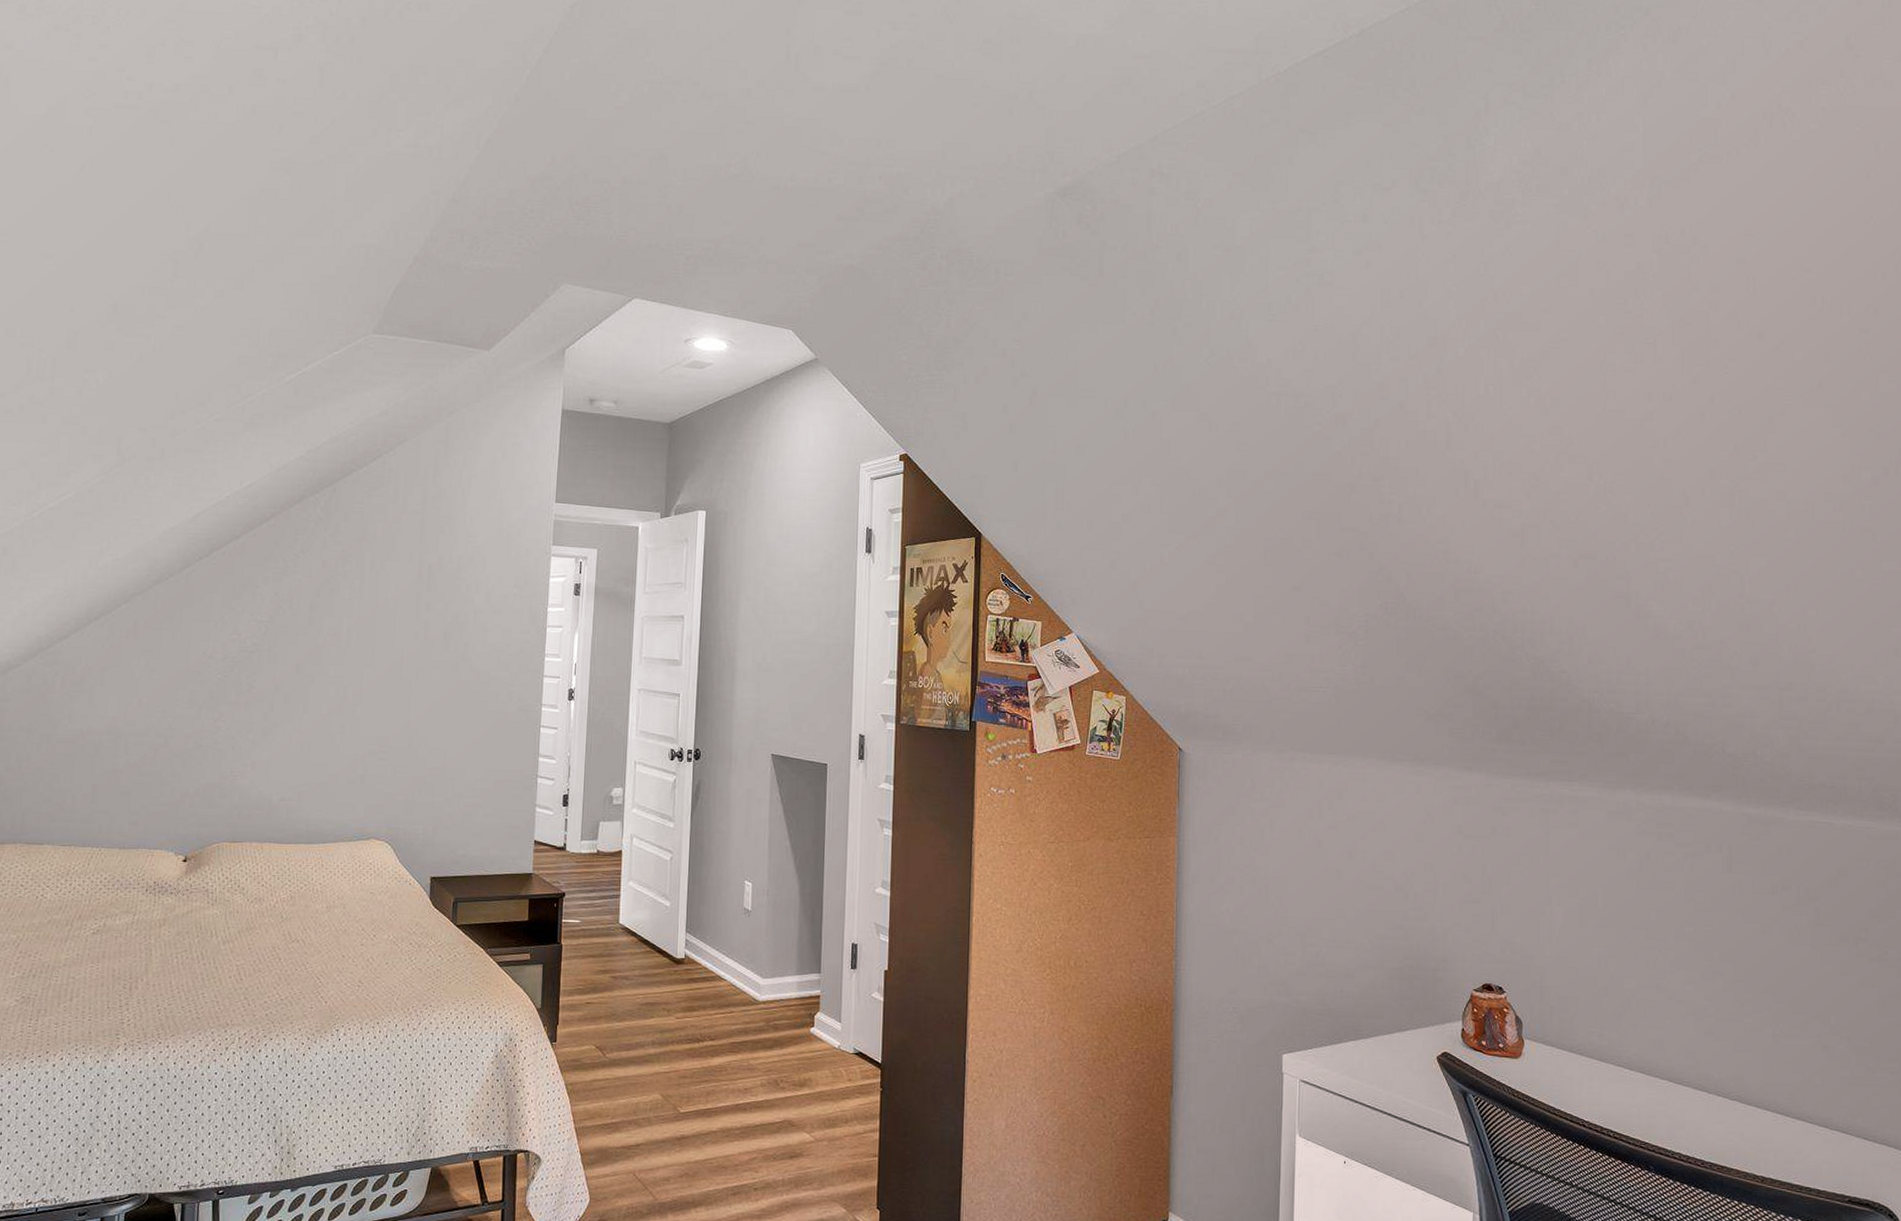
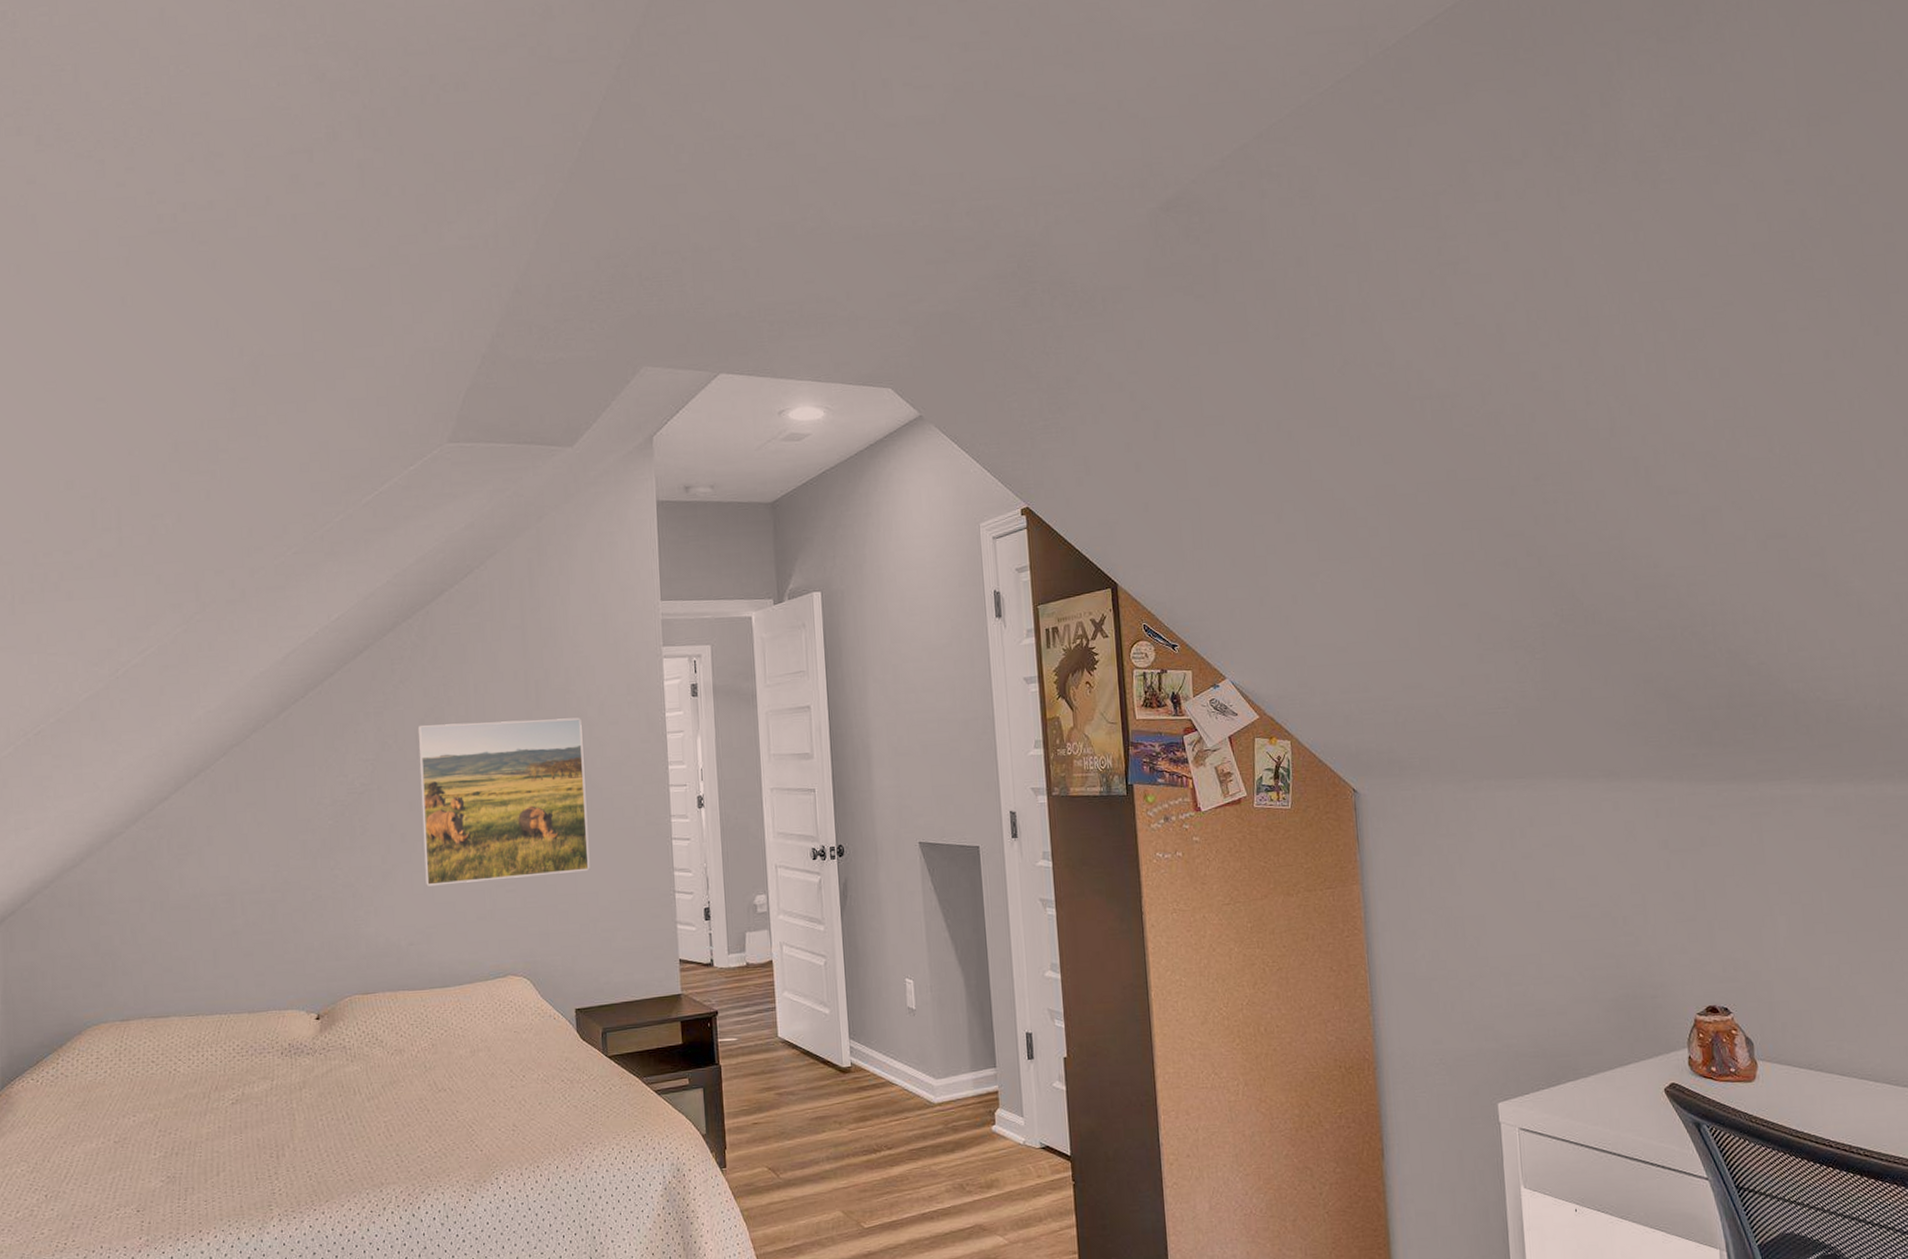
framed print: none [303,595,468,748] -> present [417,717,590,886]

